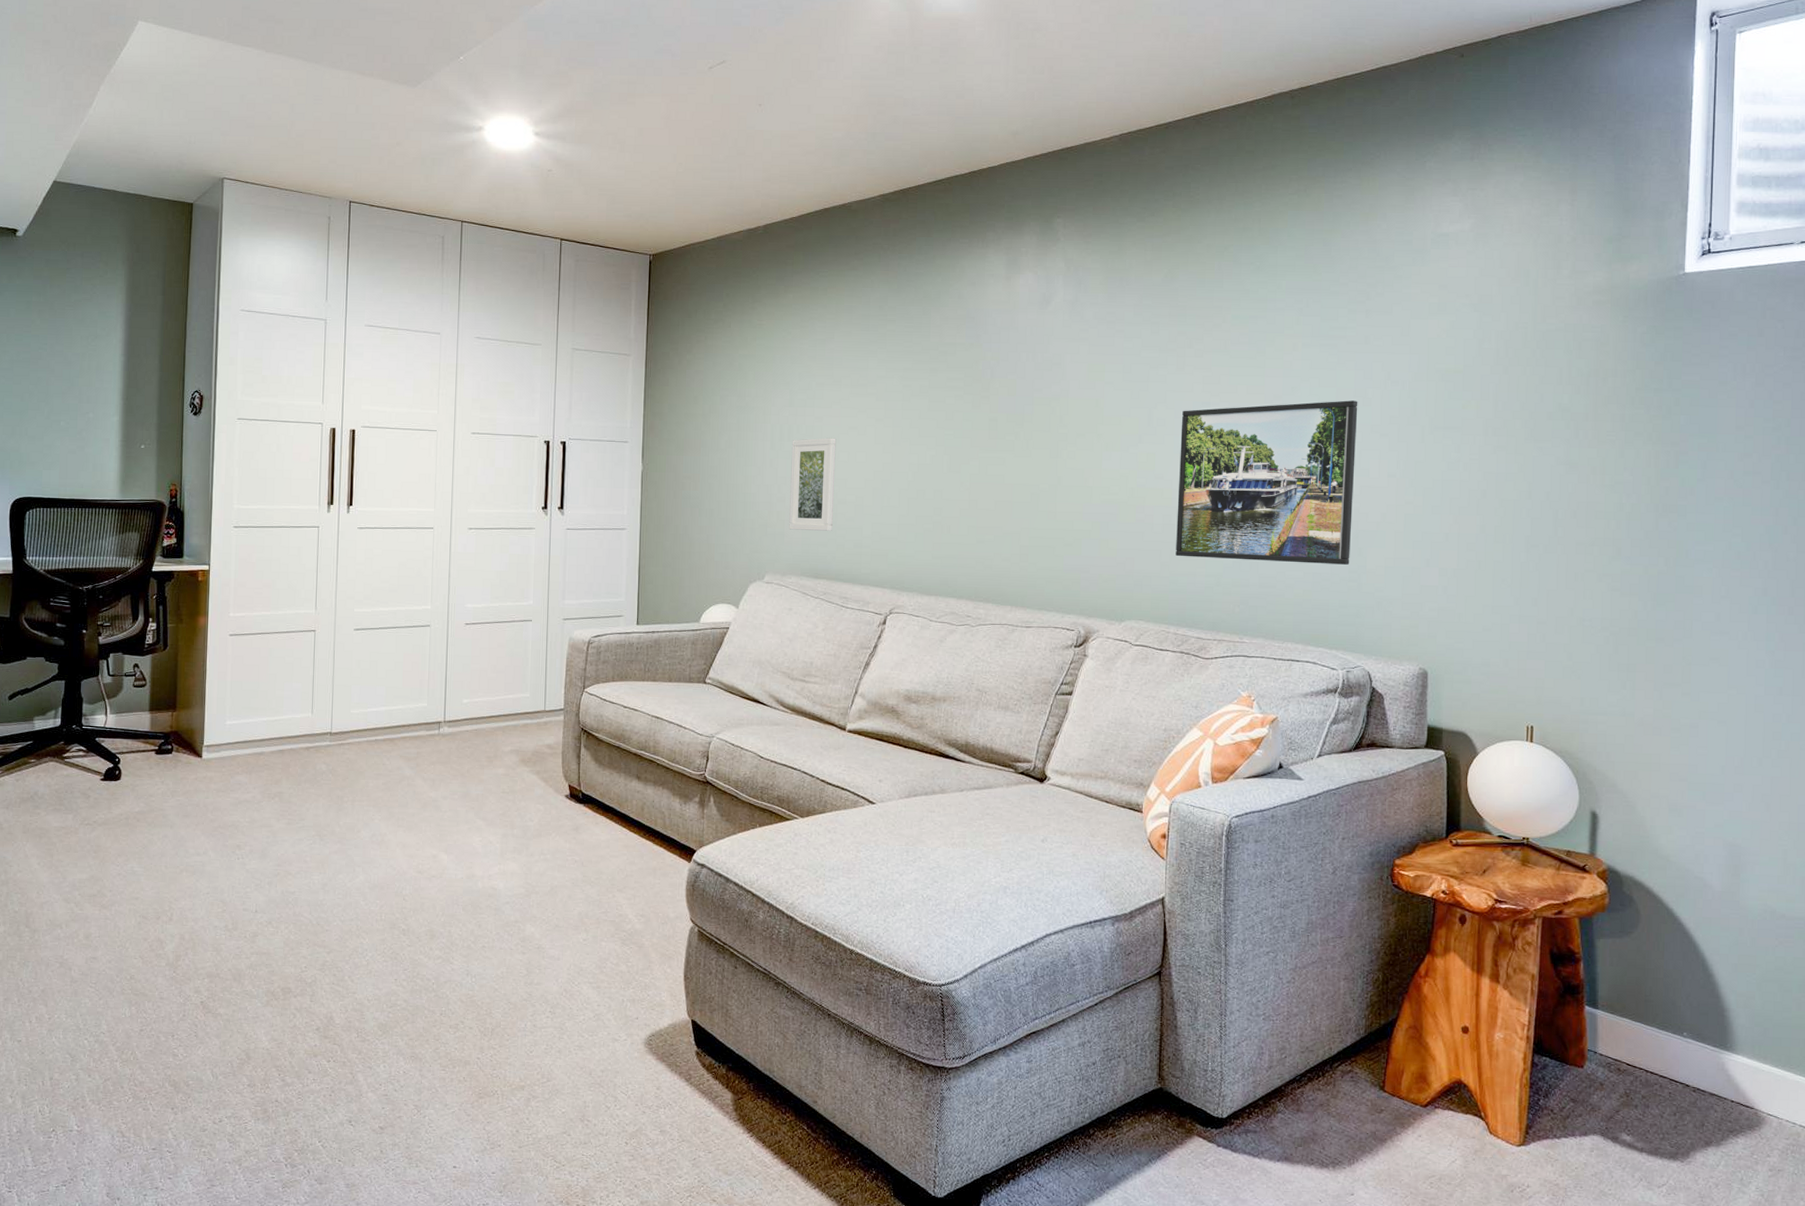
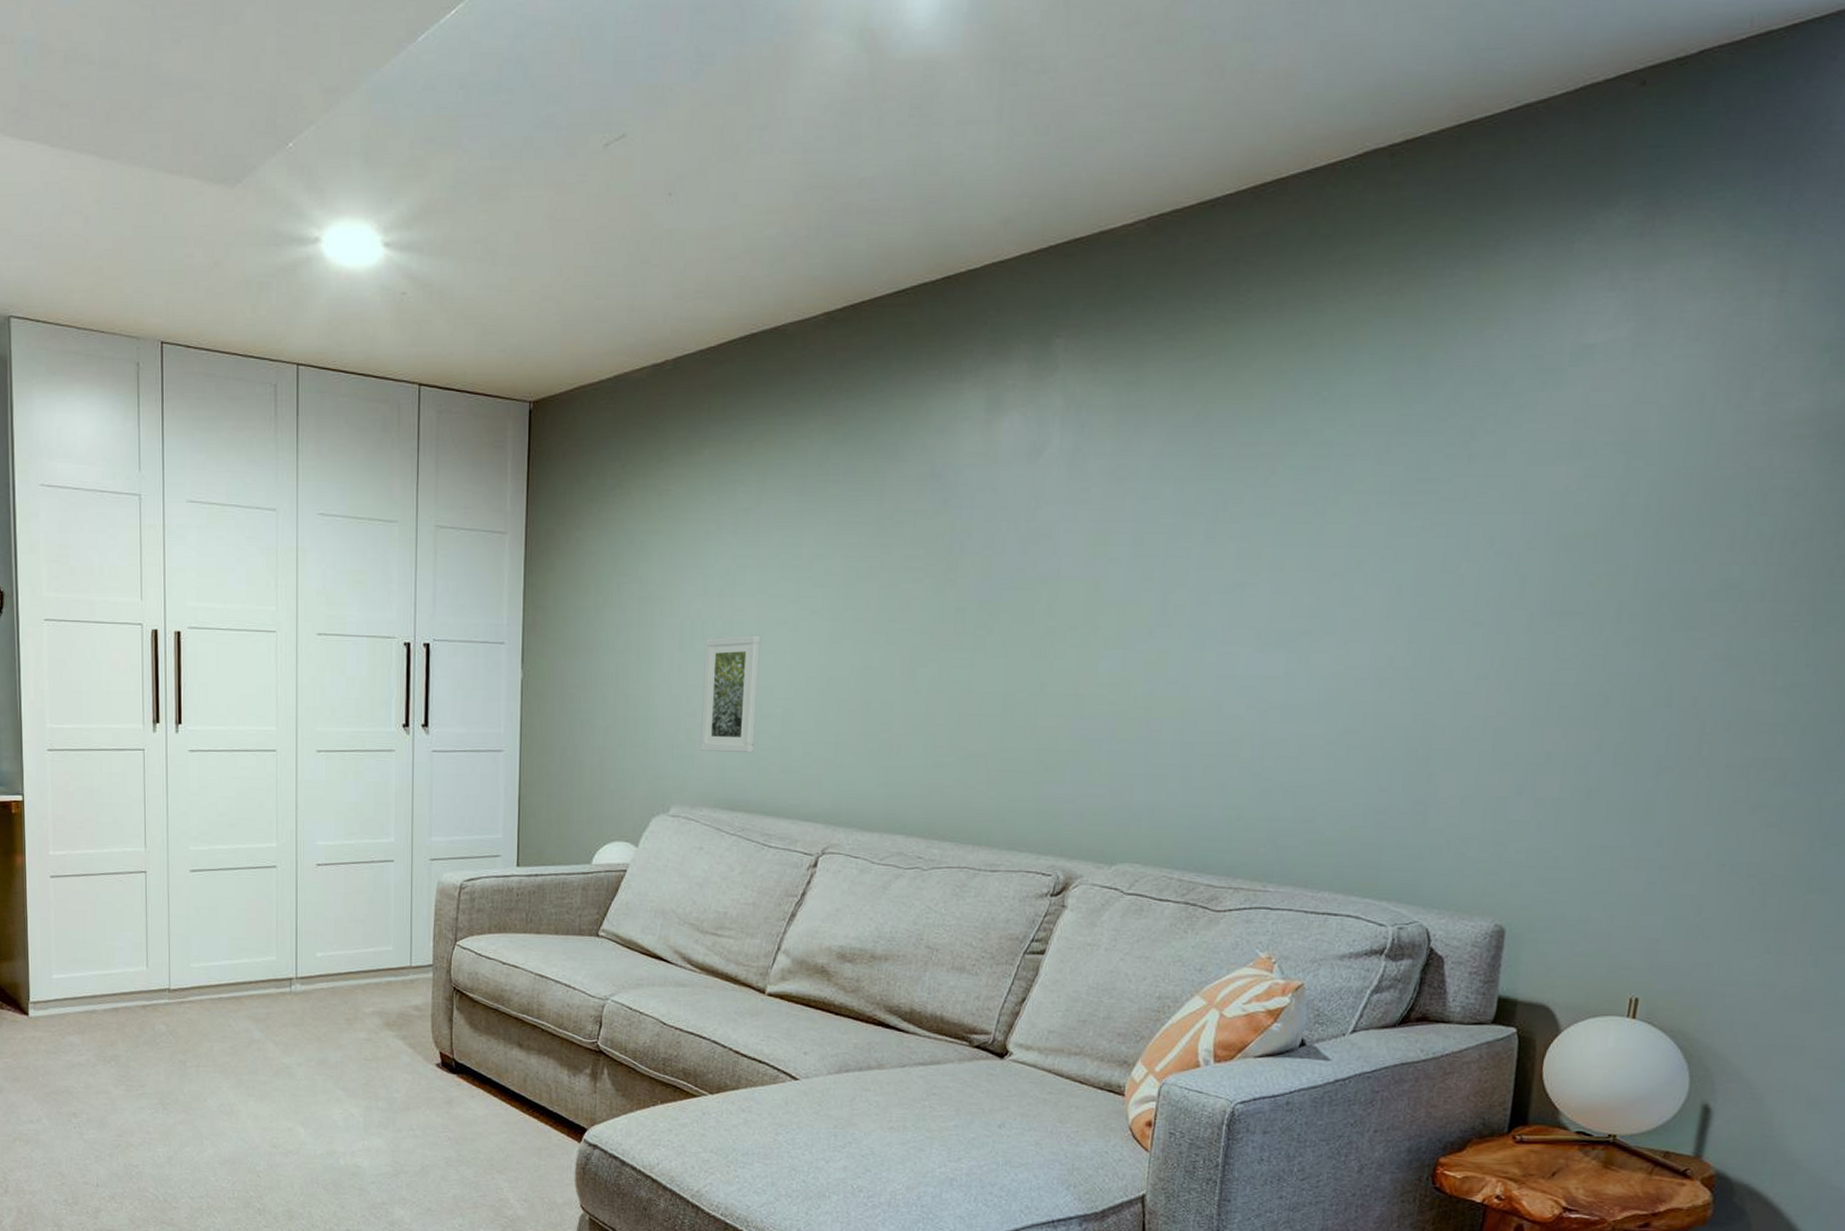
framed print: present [1176,400,1358,565] -> none [1187,578,1446,794]

